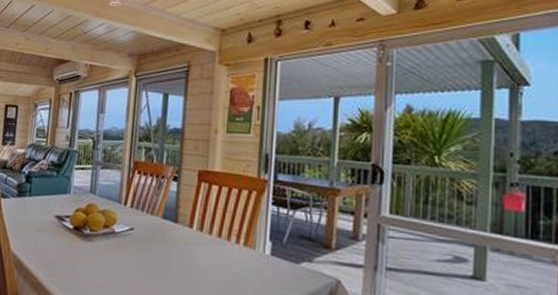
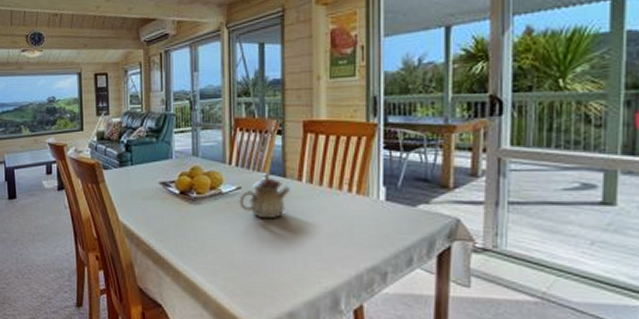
teapot: none [130,217,181,263] -> present [239,173,290,219]

